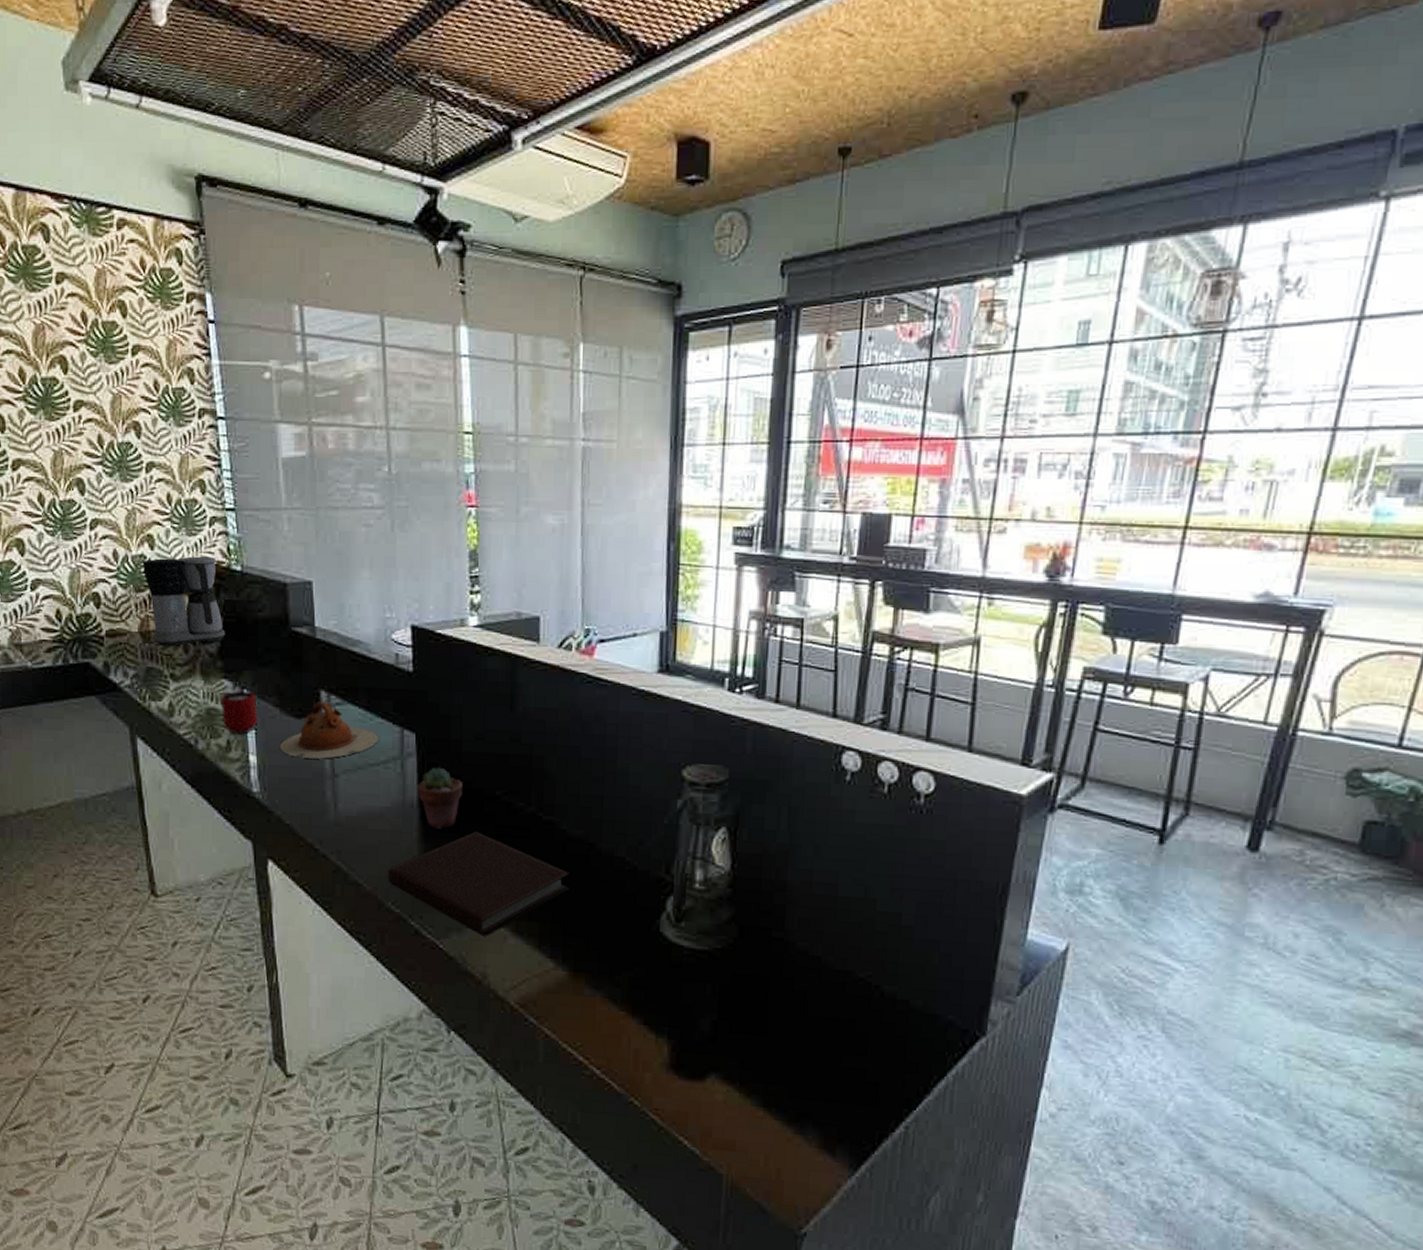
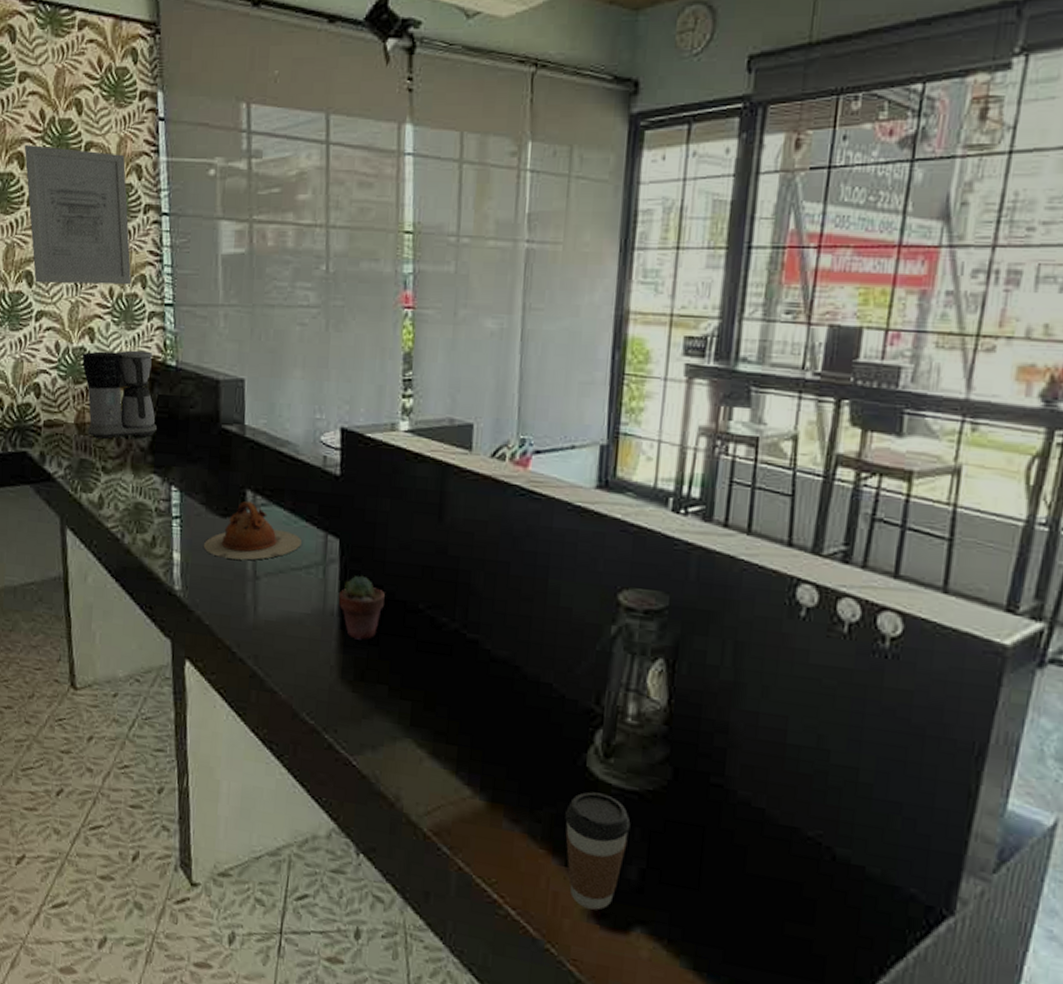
wall art: none [66,349,190,491] -> present [24,145,132,285]
mug: present [220,691,259,734] -> none [148,486,184,531]
notebook: present [388,831,571,937] -> none [304,644,493,757]
coffee cup: none [642,954,702,1062] -> present [565,791,631,910]

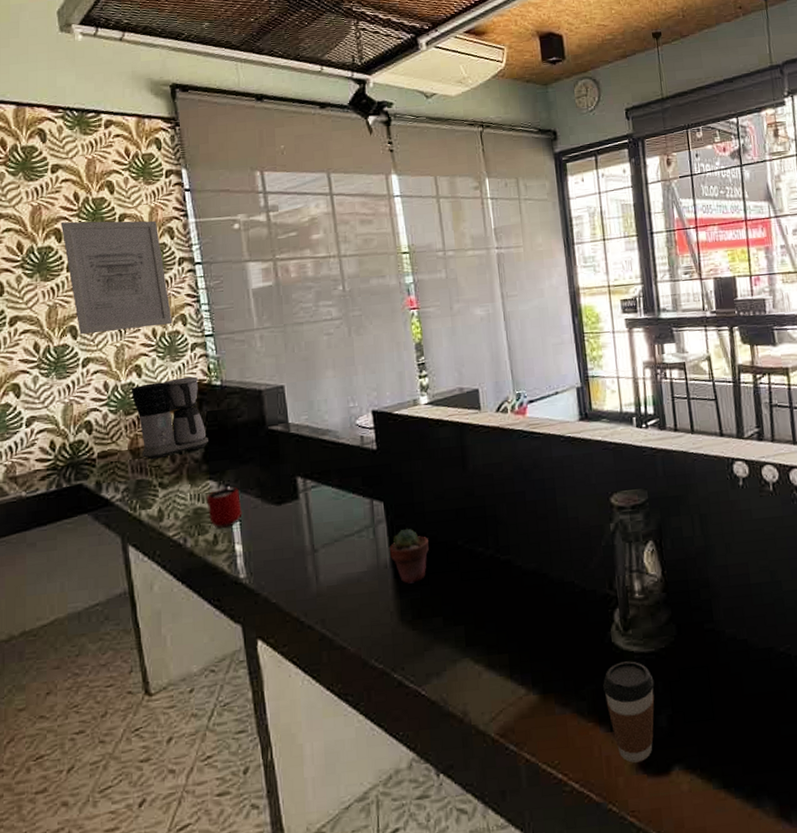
mug: none [148,486,184,531] -> present [206,487,242,528]
teapot: present [204,500,302,560] -> none [263,485,351,540]

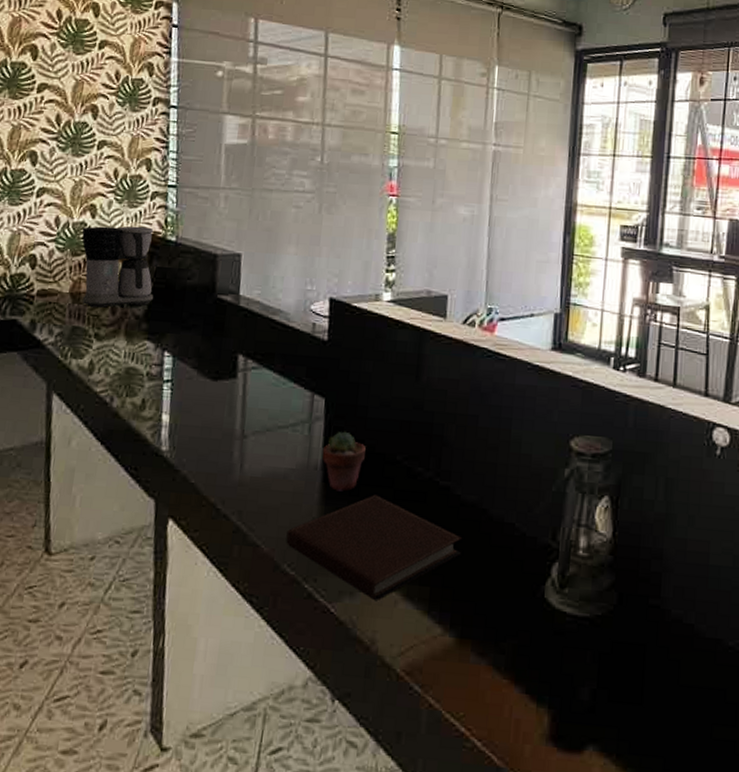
wall art: present [60,220,173,335] -> none [38,39,138,168]
mug: present [206,487,242,528] -> none [139,352,176,394]
notebook: none [369,580,531,677] -> present [286,494,463,601]
coffee cup: present [603,661,655,763] -> none [526,621,583,733]

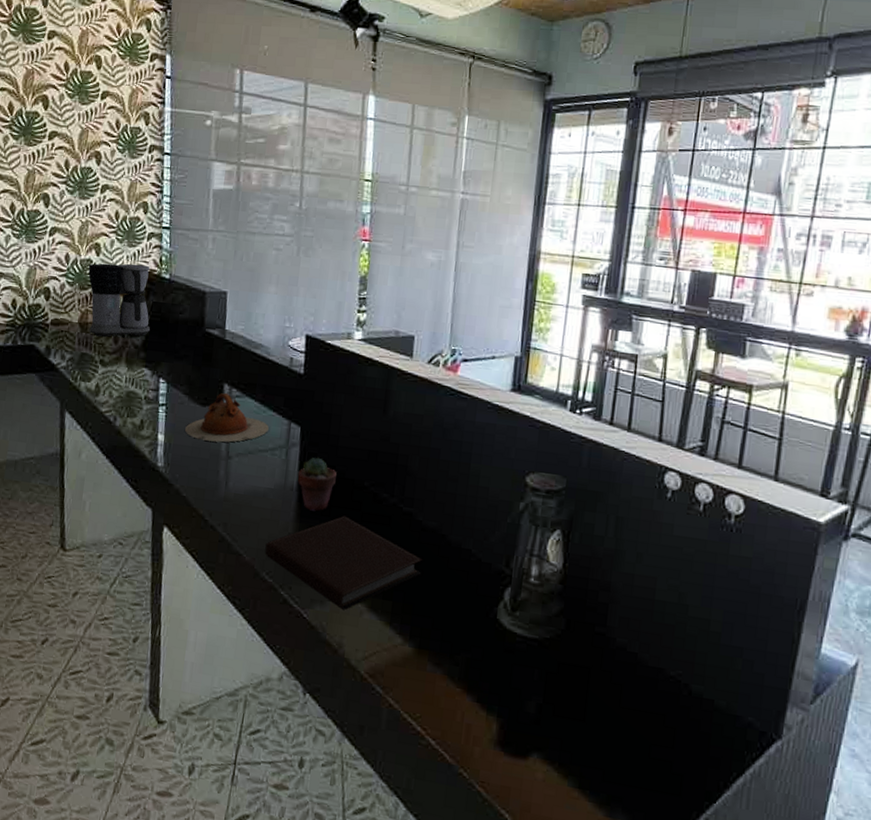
teapot: none [193,364,289,420] -> present [185,392,269,443]

